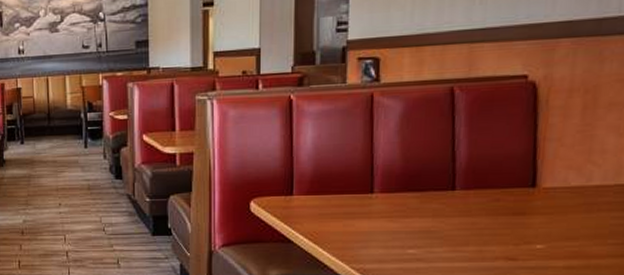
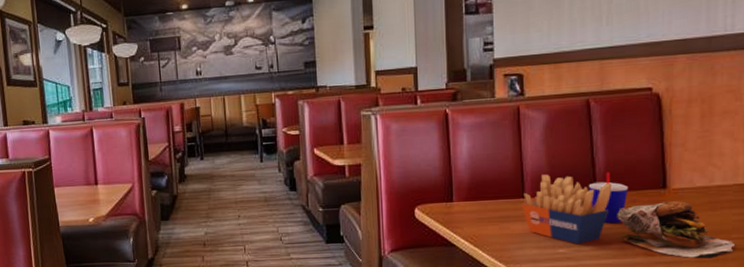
french fries: none [369,168,474,245] -> present [521,174,613,244]
beverage cup: none [447,167,493,224] -> present [589,172,629,224]
burger: none [476,201,610,265] -> present [617,201,734,259]

